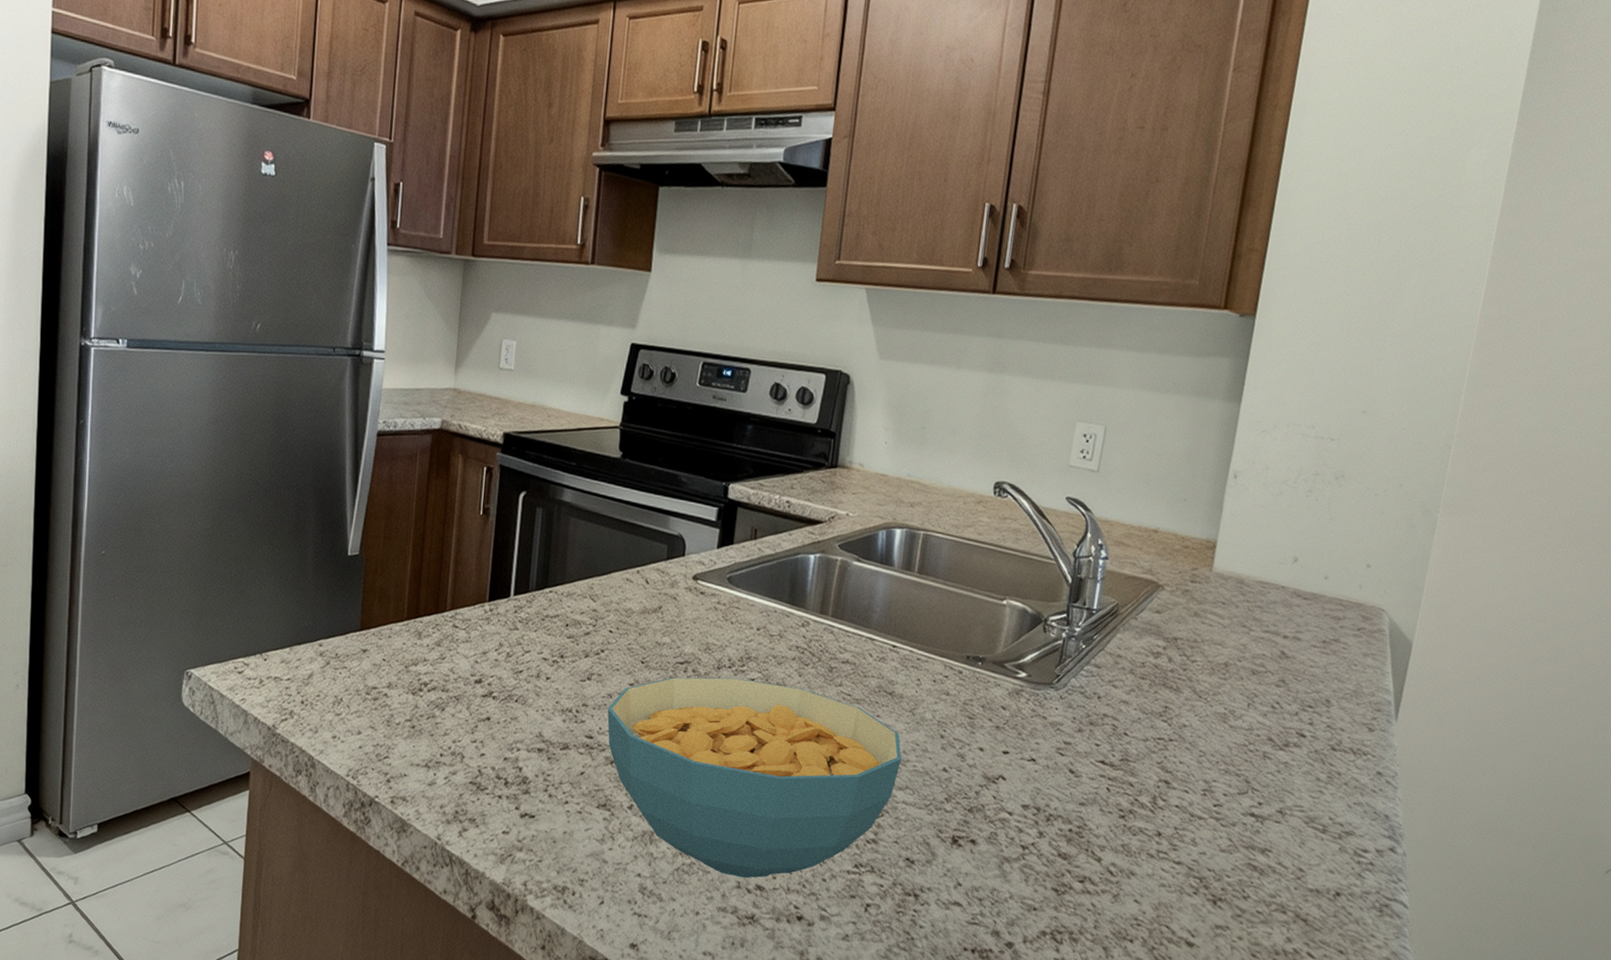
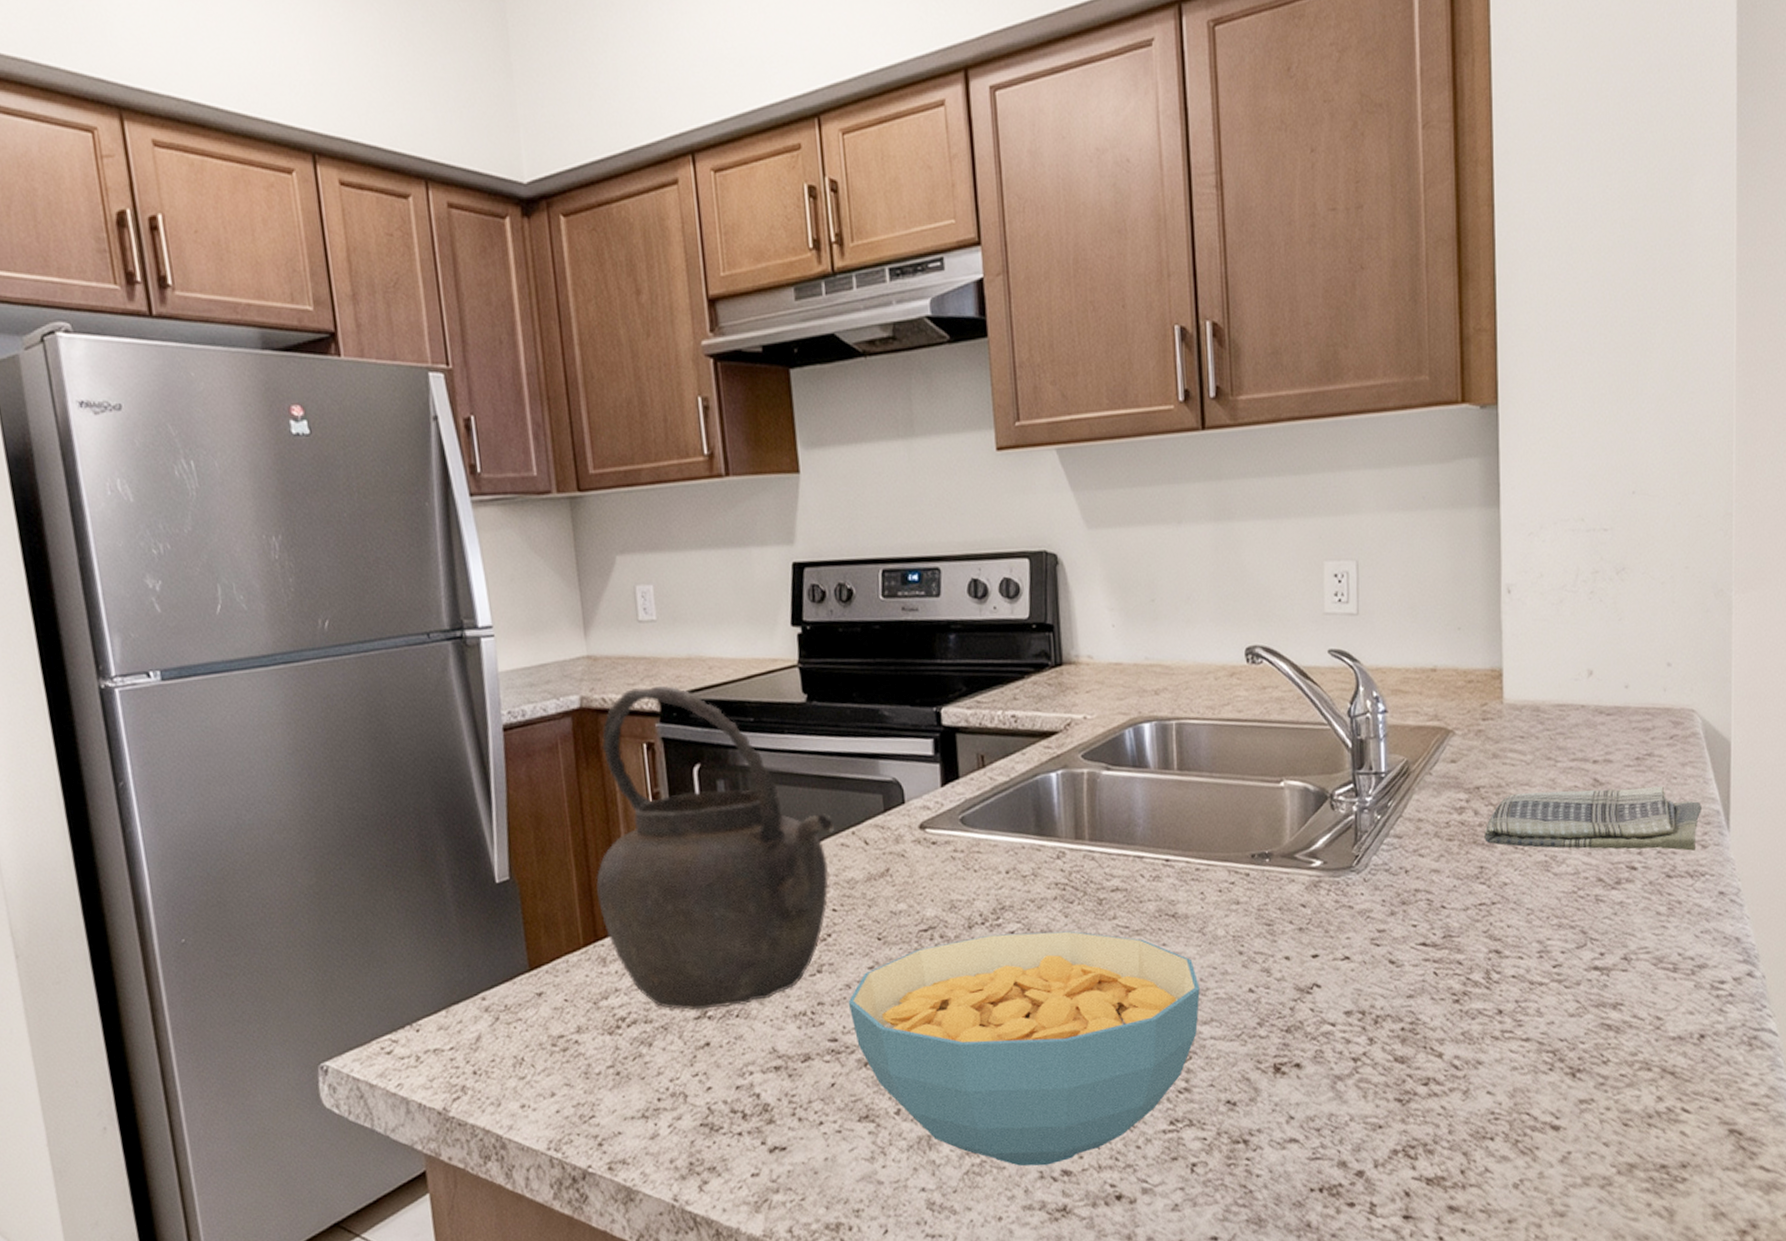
kettle: none [424,421,624,693] -> present [596,685,835,1010]
dish towel: none [1173,650,1375,731] -> present [1484,785,1702,851]

